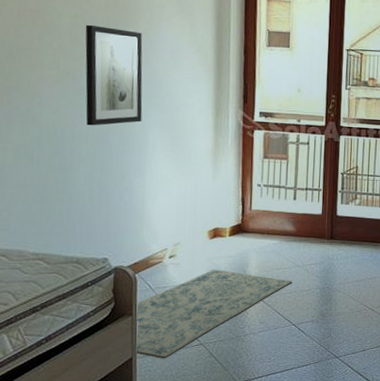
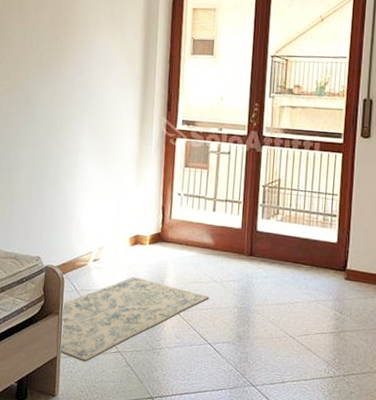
wall art: present [85,24,143,126] -> none [29,38,79,131]

